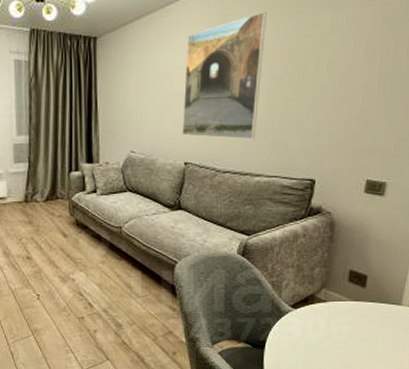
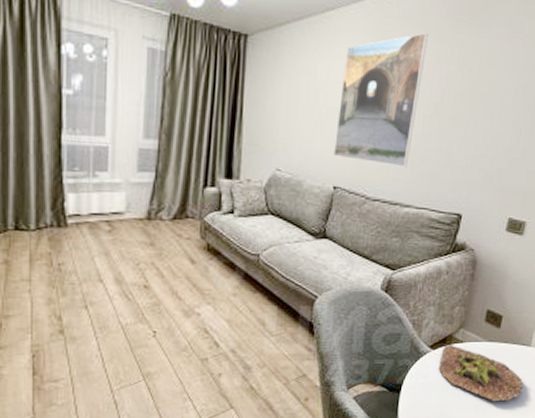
succulent plant: none [302,304,396,360] -> present [438,345,523,402]

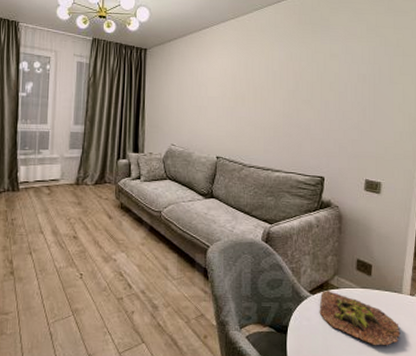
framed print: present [333,33,428,168] -> none [215,40,281,140]

